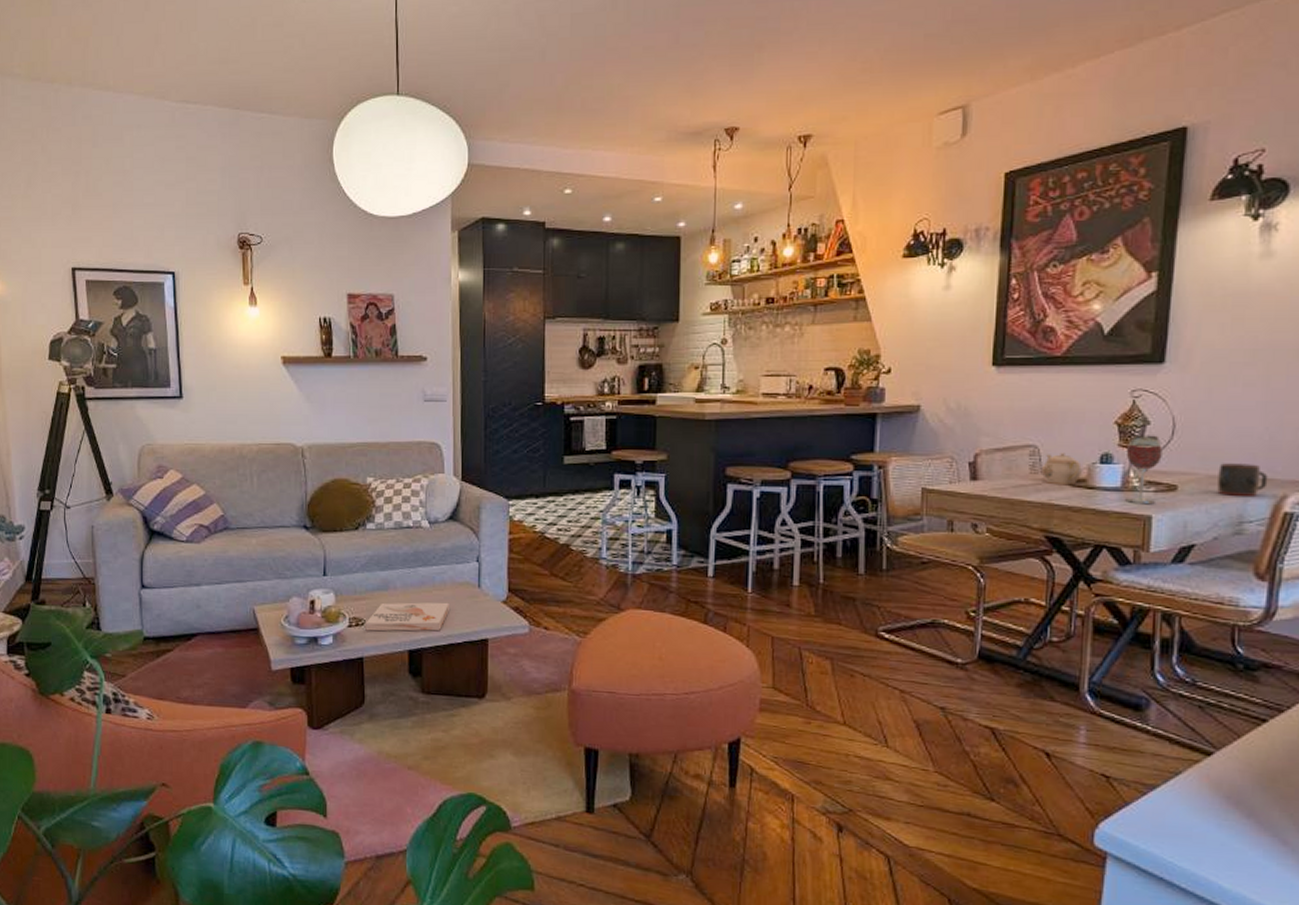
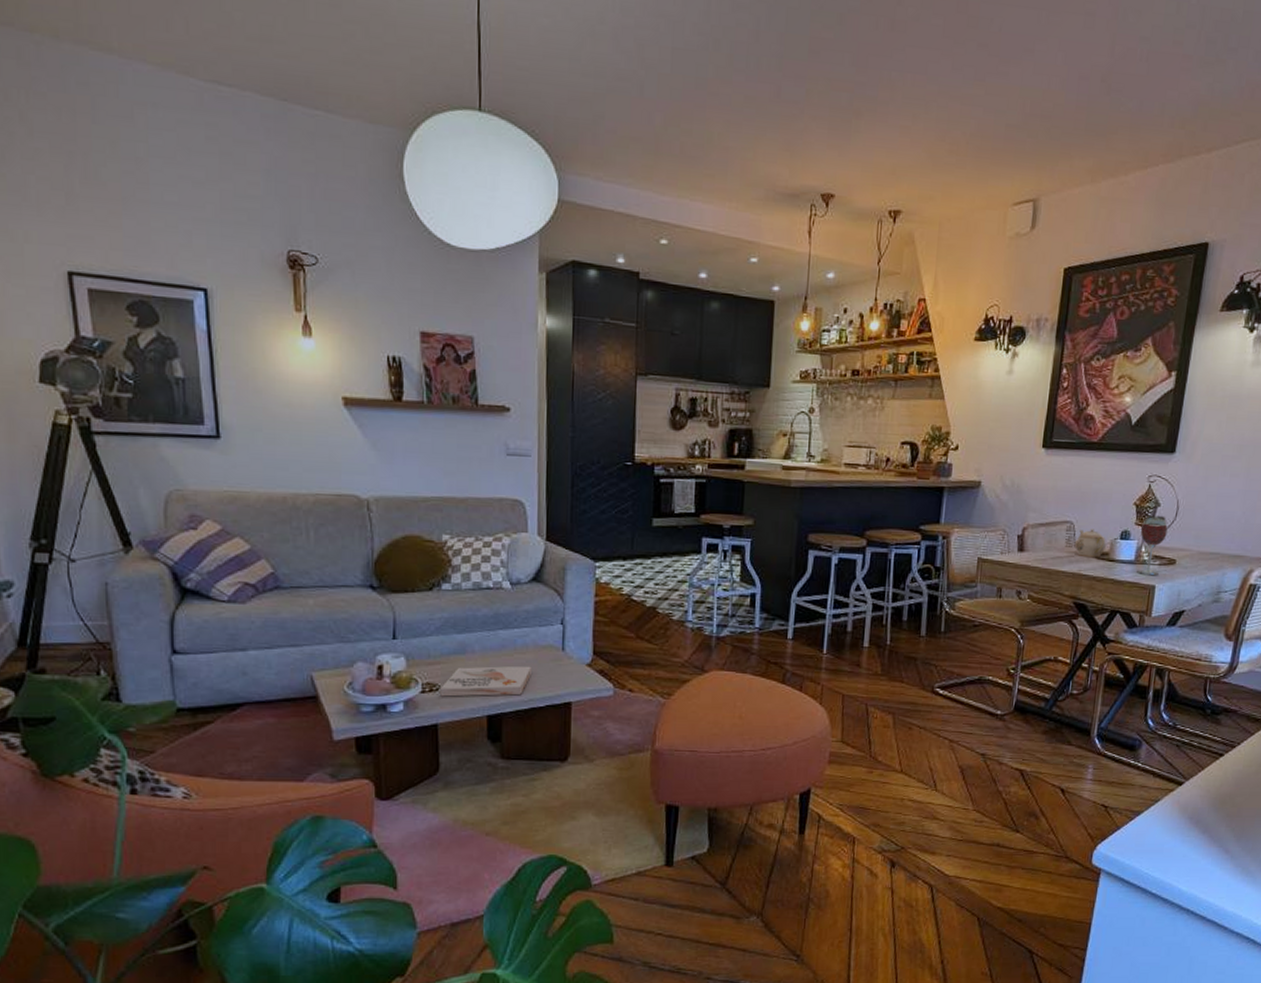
mug: present [1217,463,1268,496] -> none [1204,542,1242,570]

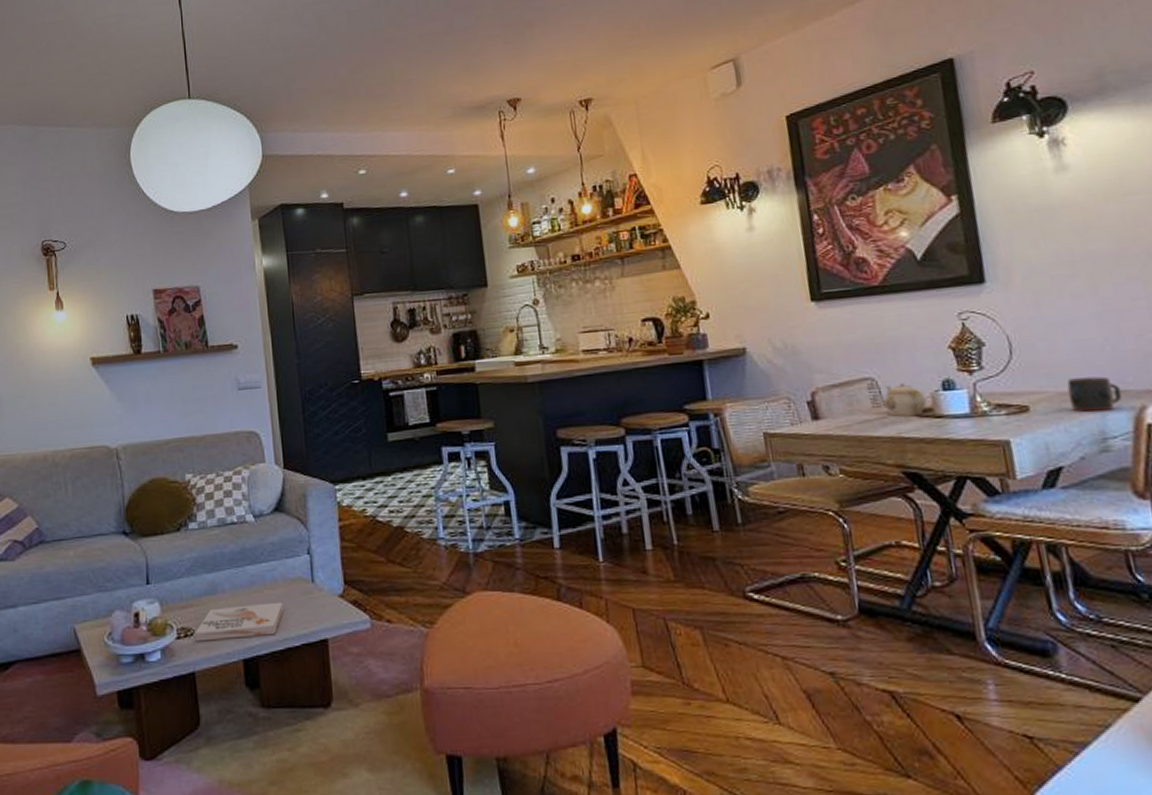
wineglass: present [1137,515,1168,576] -> none [966,356,1010,429]
mug: none [1204,542,1242,570] -> present [1066,376,1123,412]

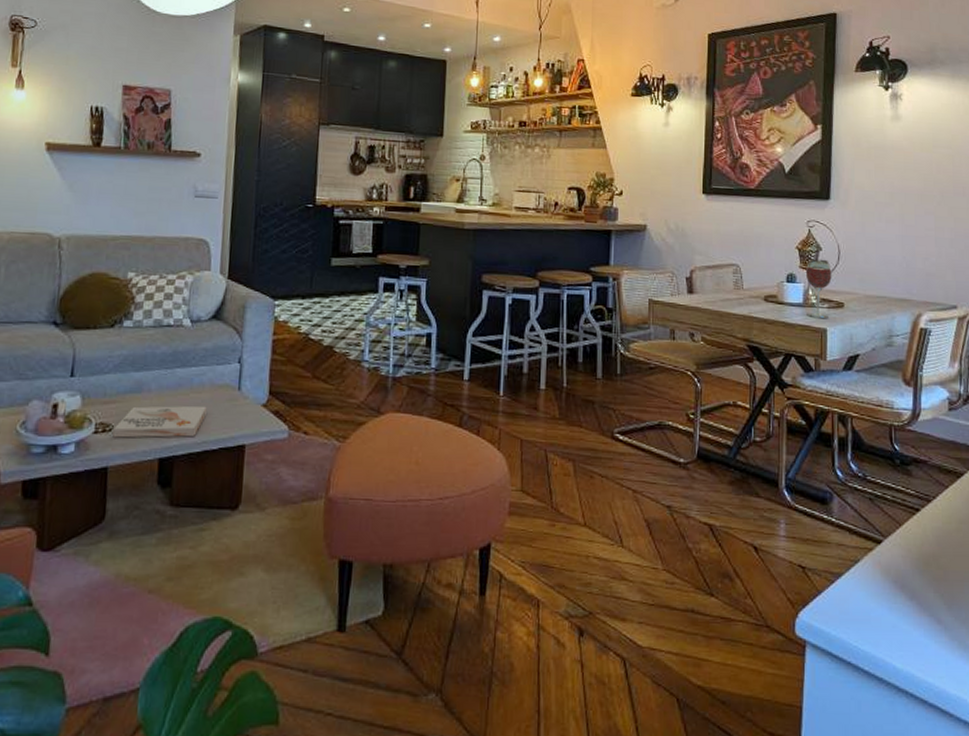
teapot: present [882,382,928,418] -> none [742,271,774,301]
wineglass: none [966,356,1010,429] -> present [805,258,832,319]
mug: present [1066,376,1123,412] -> none [872,285,908,314]

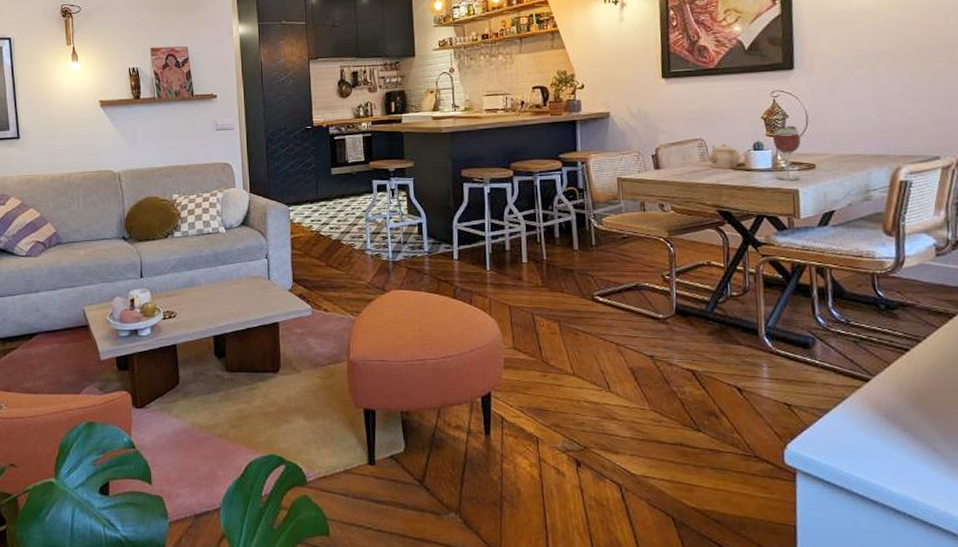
book: present [113,405,208,438] -> none [177,293,247,322]
teapot: none [742,271,774,301] -> present [708,143,742,170]

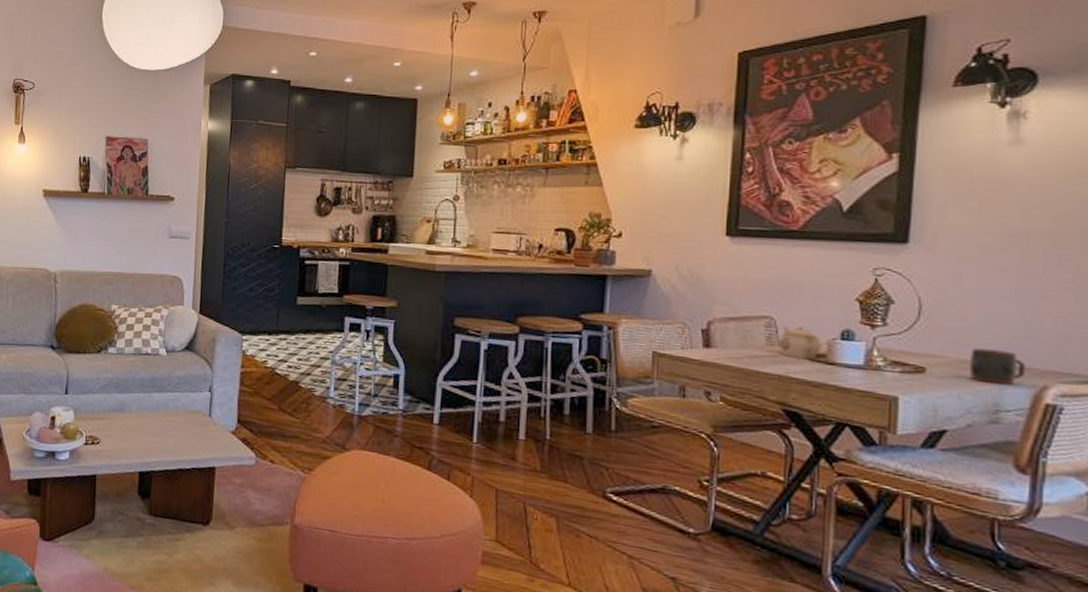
wineglass: present [772,125,801,181] -> none [868,313,908,385]
mug: none [845,144,885,170] -> present [970,348,1026,385]

